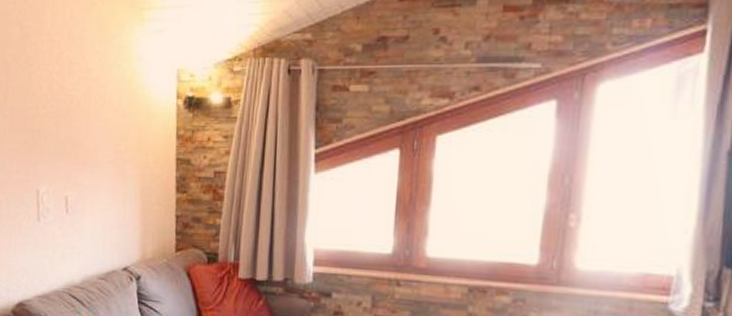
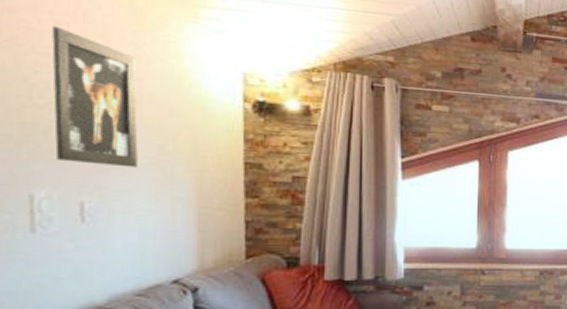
wall art: none [49,45,102,166] -> present [52,26,138,168]

